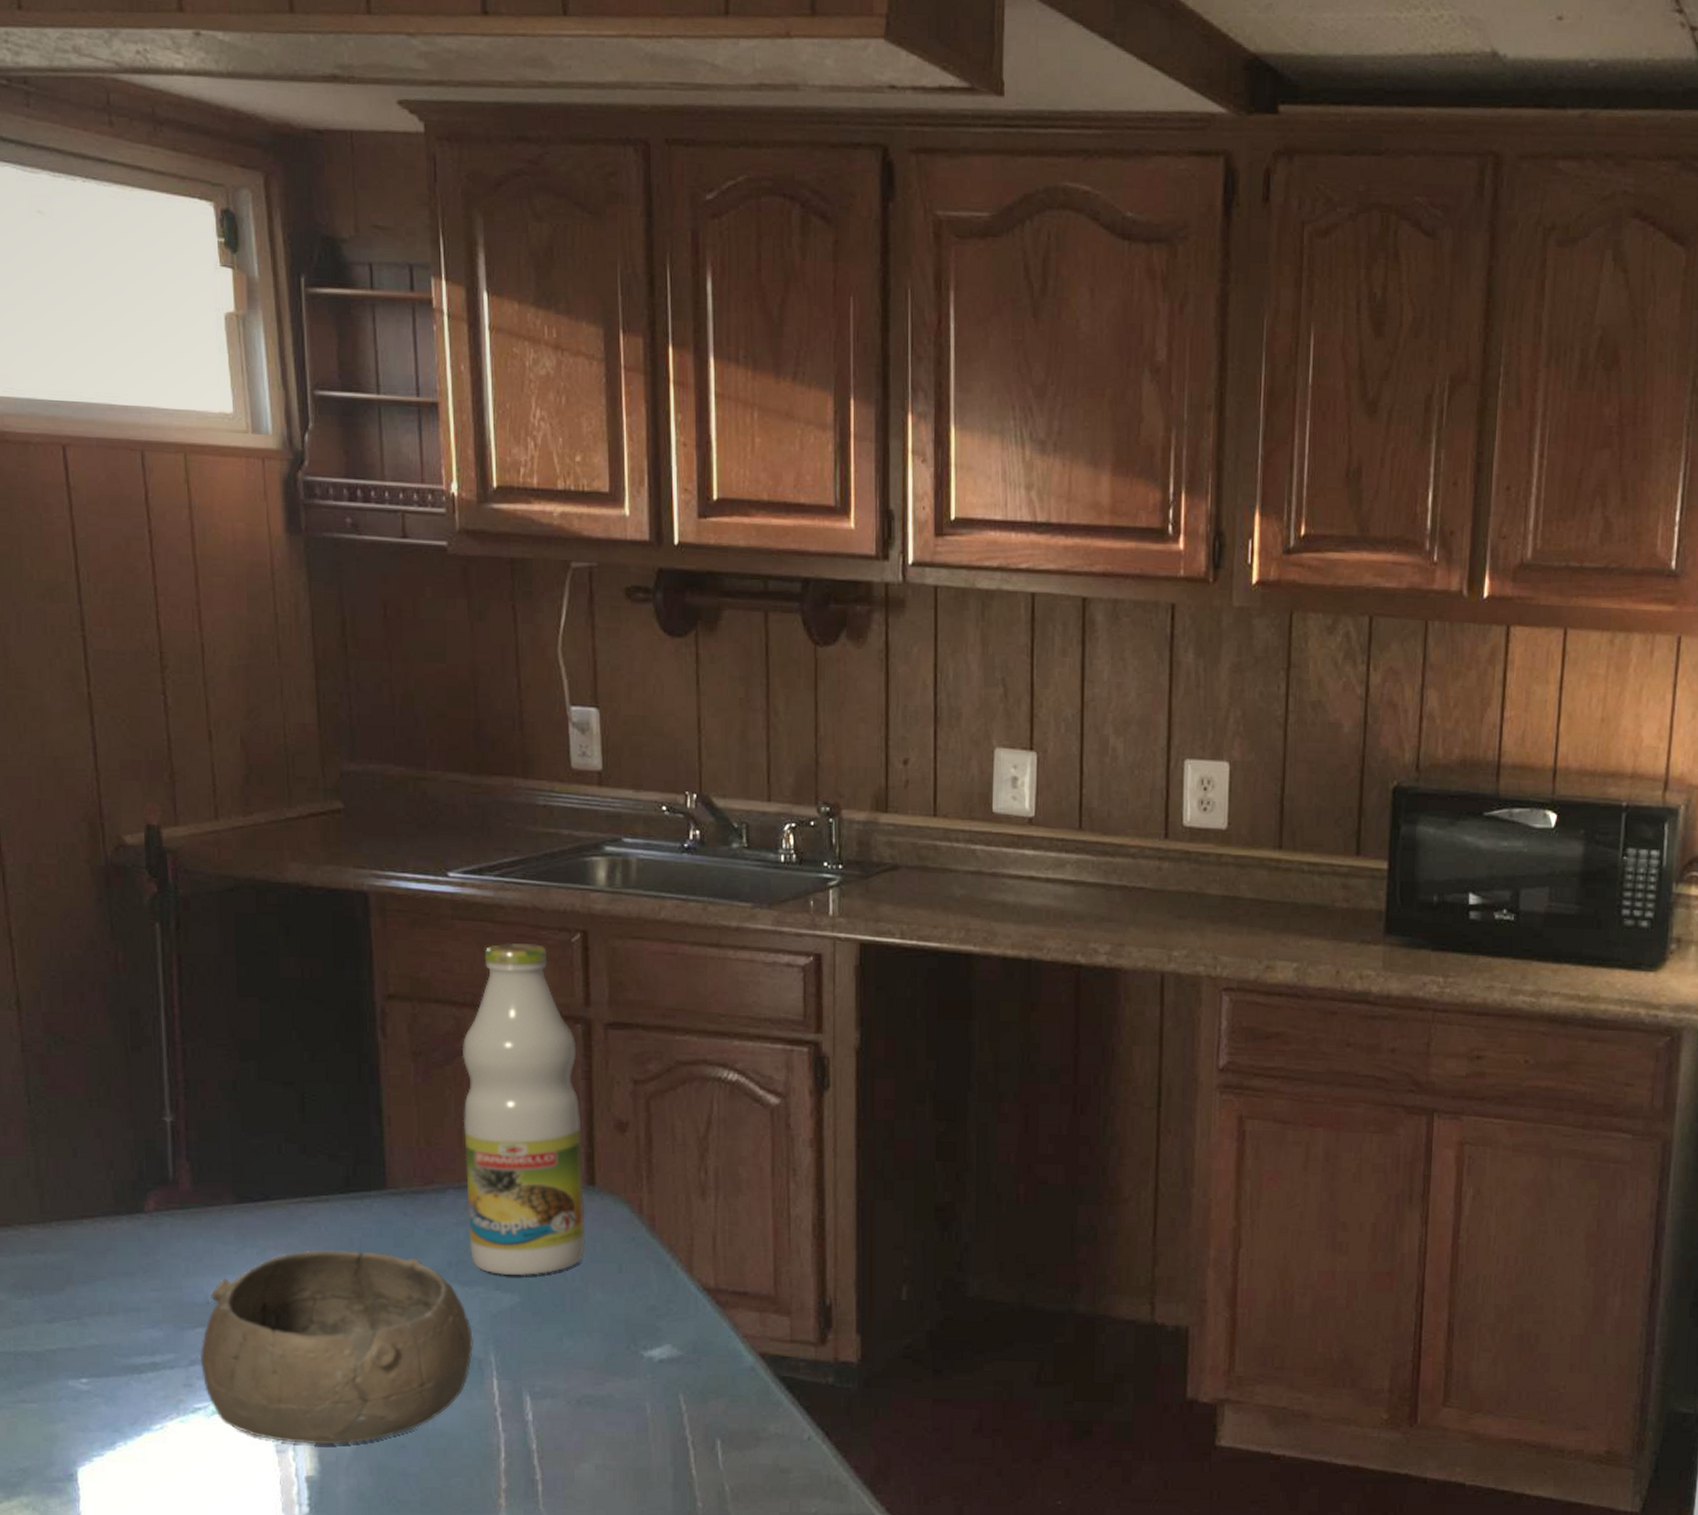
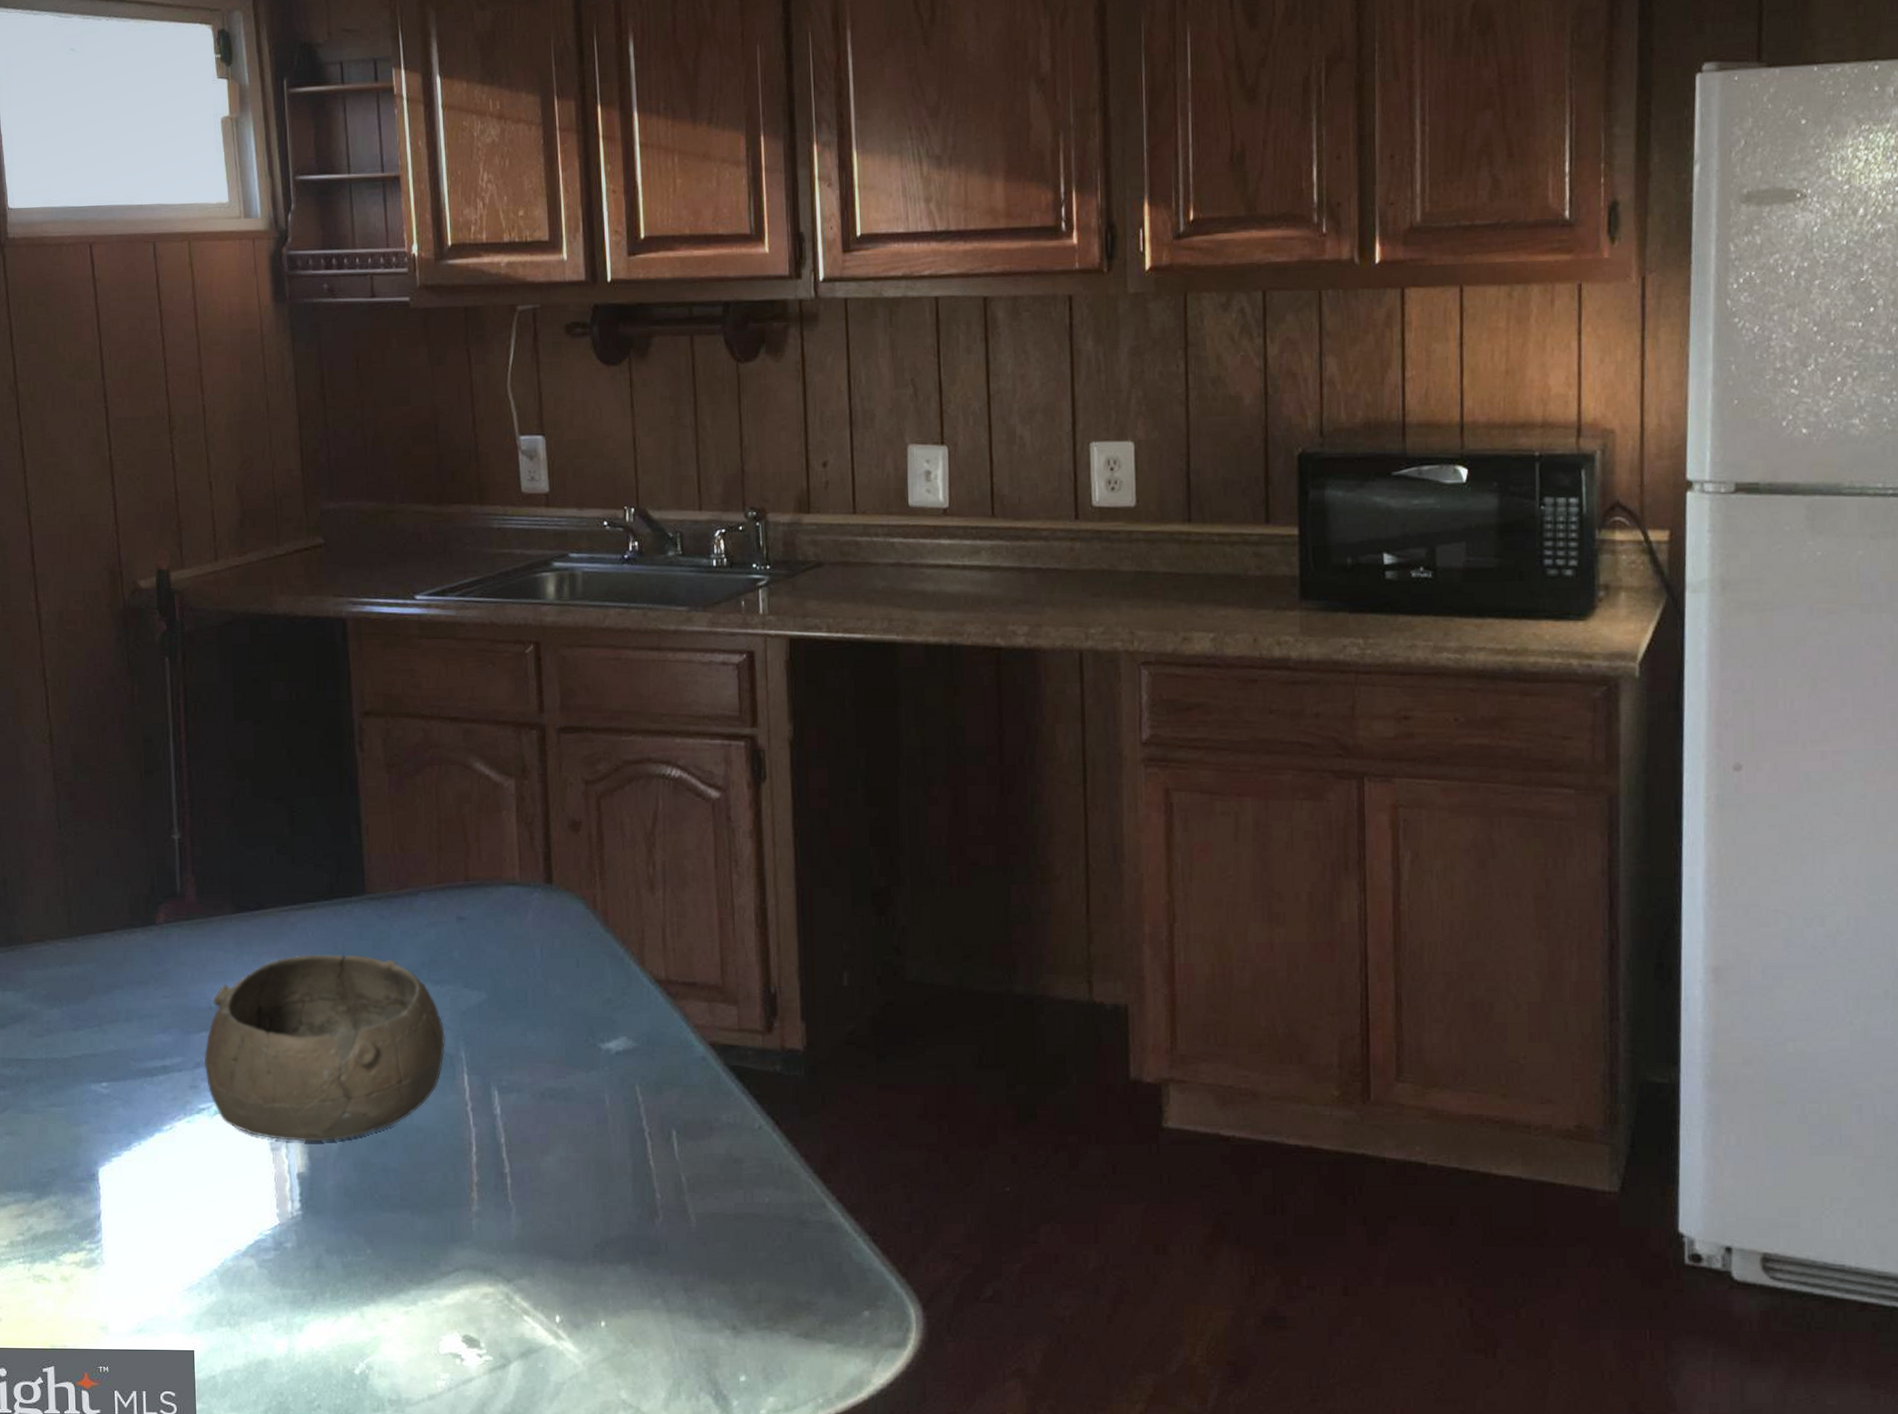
bottle: present [461,943,585,1275] -> none [430,657,545,973]

